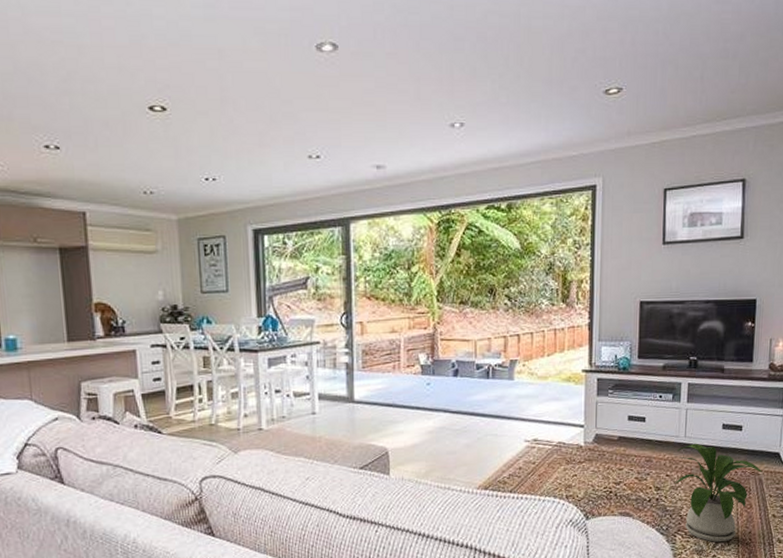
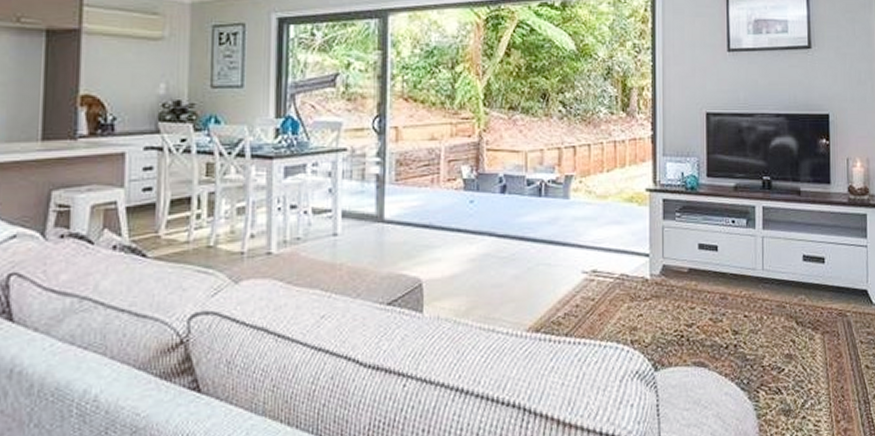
house plant: present [675,443,762,543] -> none [754,277,850,401]

